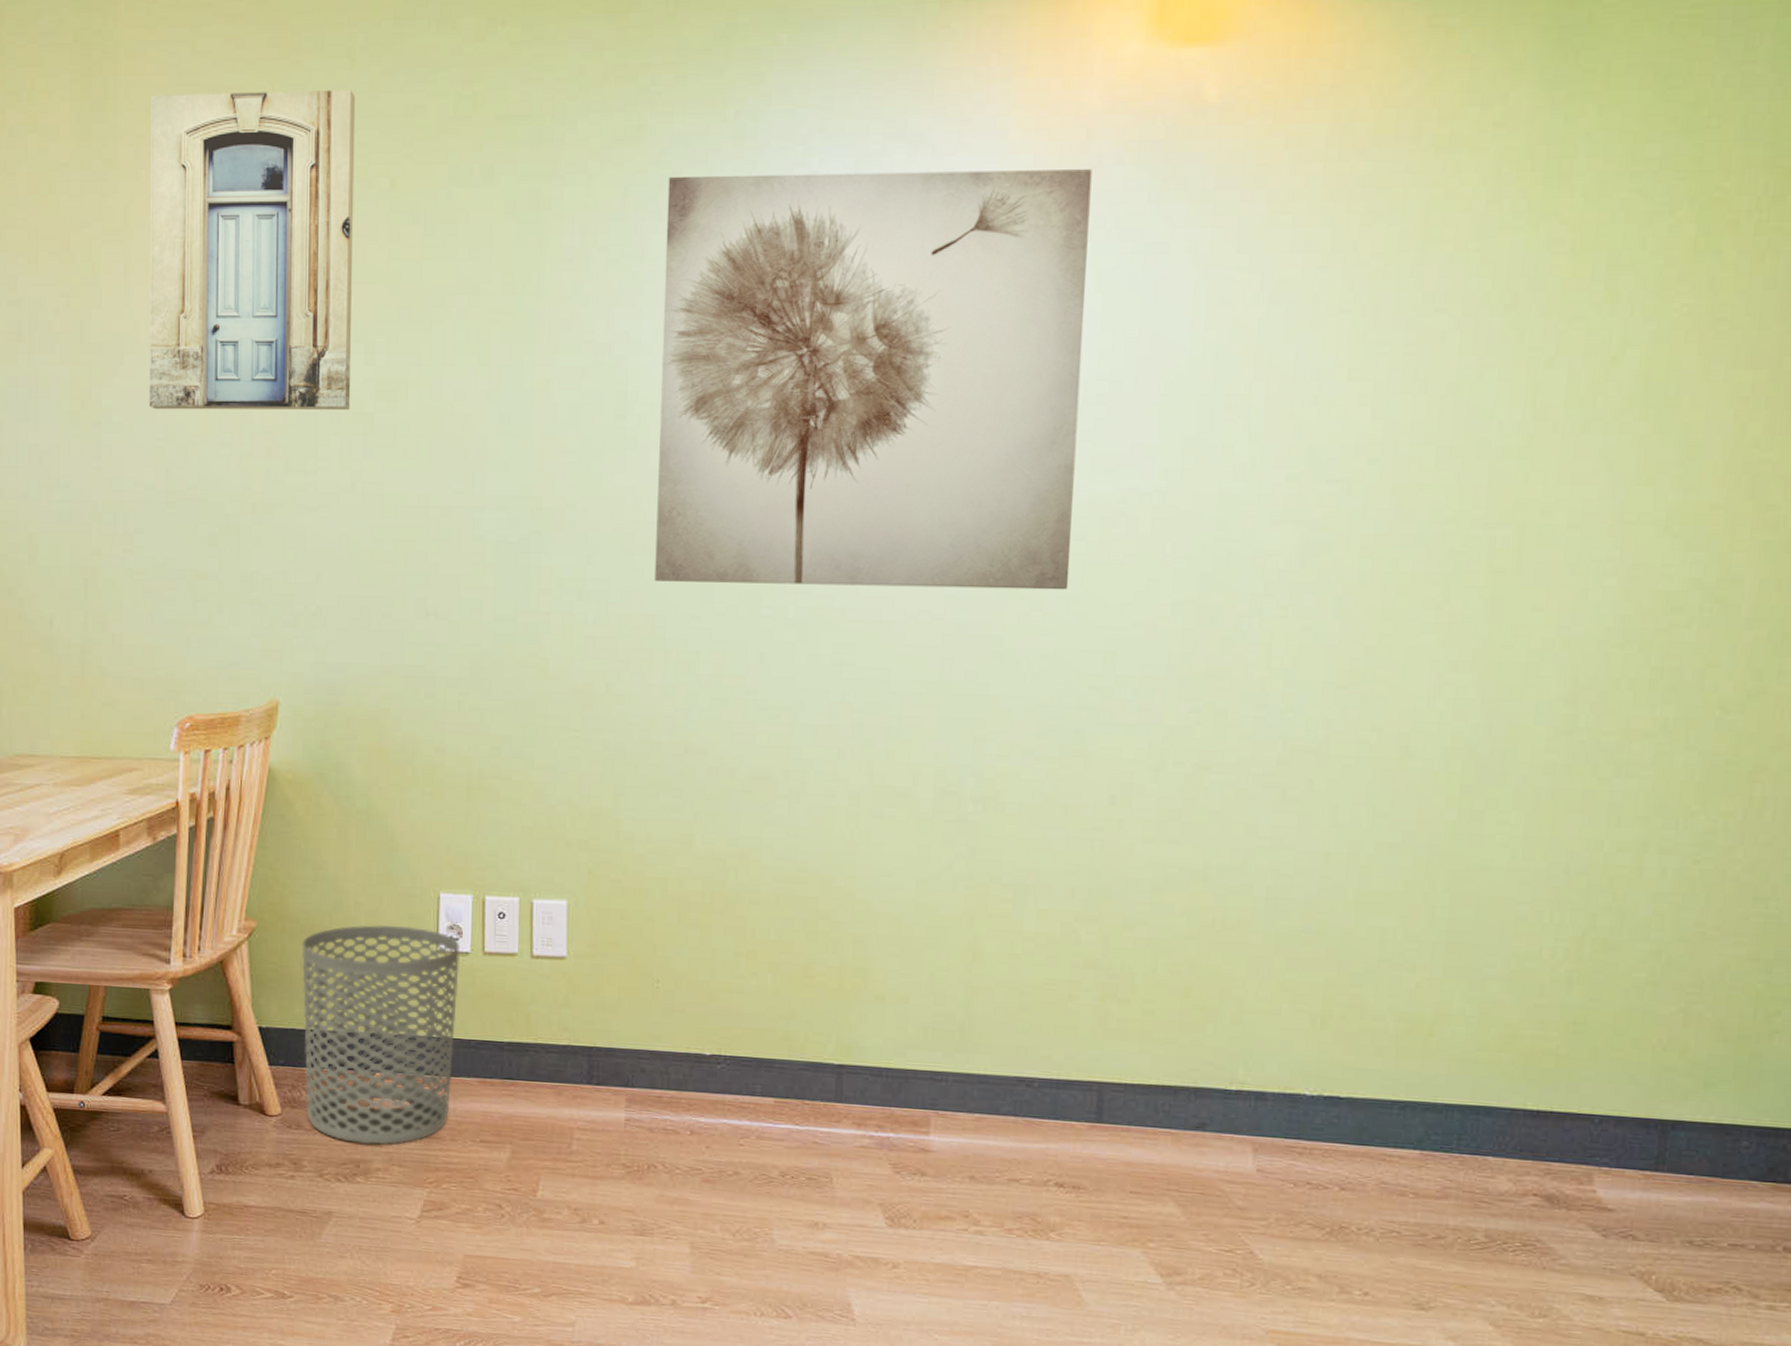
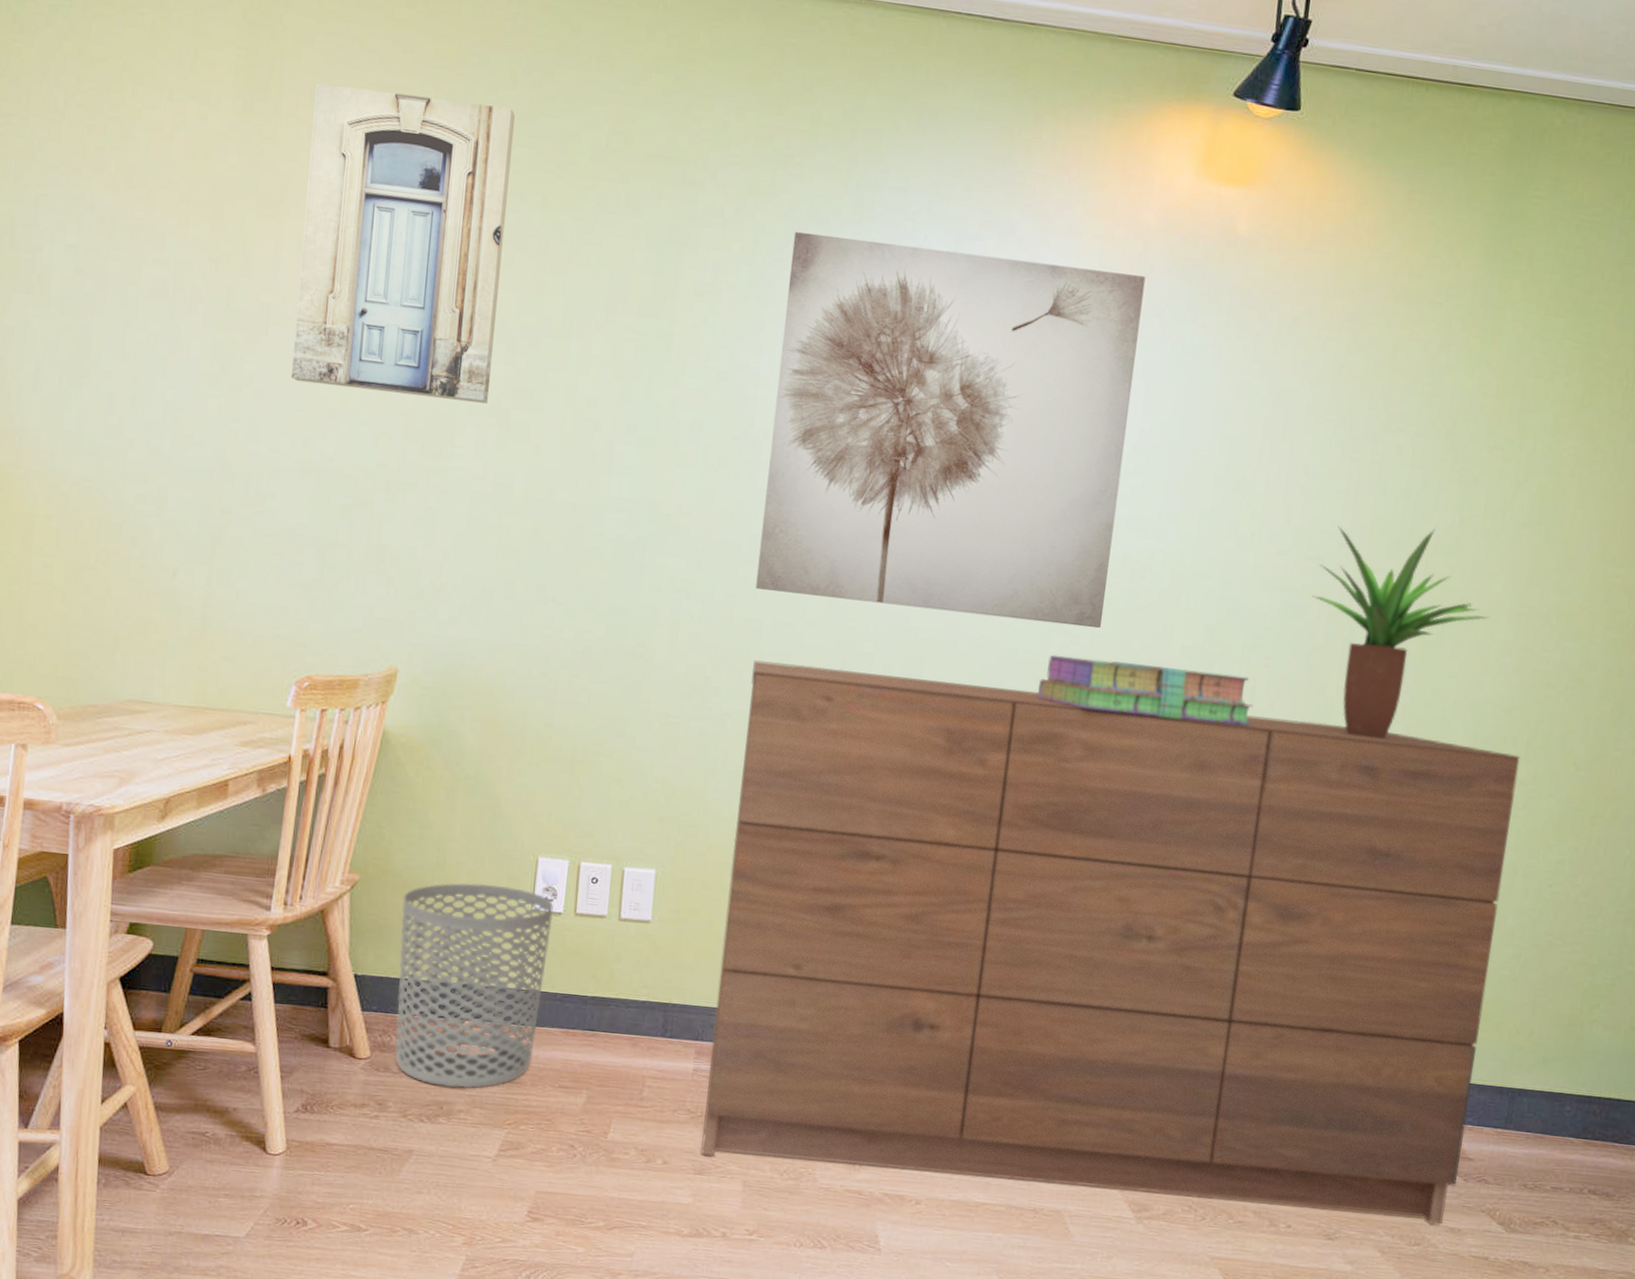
dresser: none [640,661,1642,1291] -> present [700,660,1520,1224]
stack of books: none [995,625,1271,690] -> present [1038,654,1254,726]
potted plant: none [1338,429,1584,694] -> present [1312,525,1489,740]

